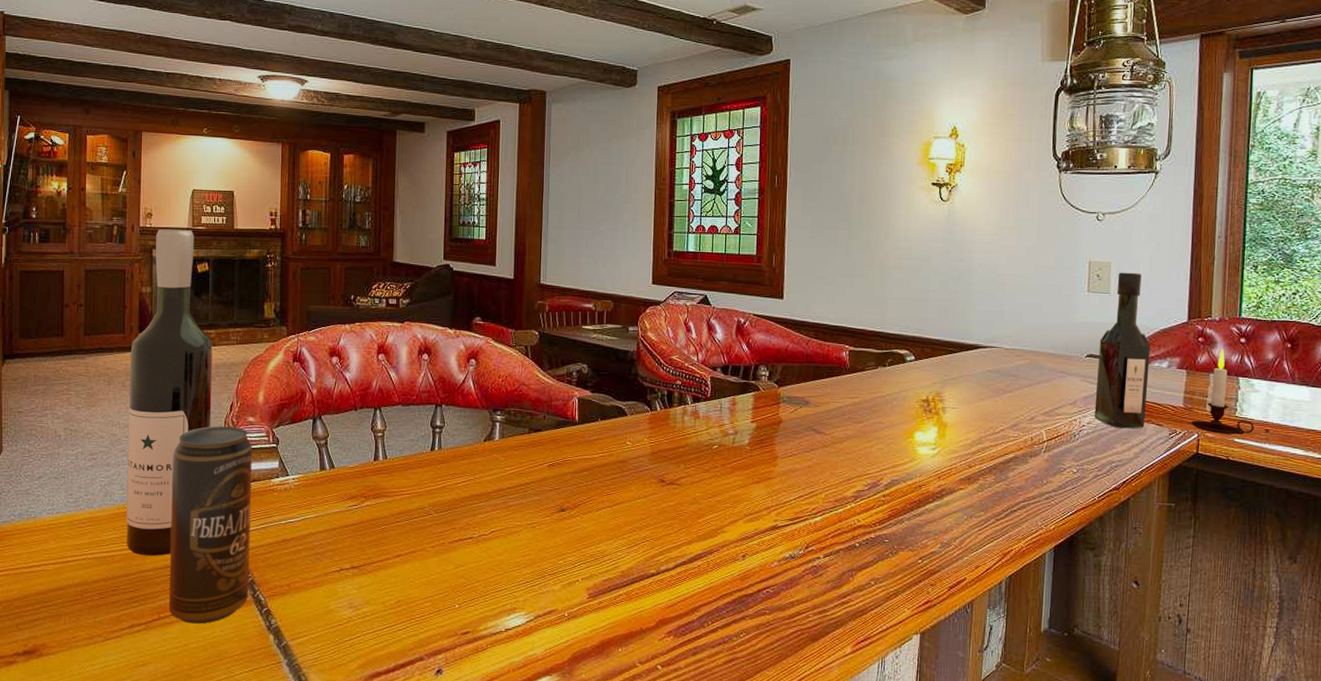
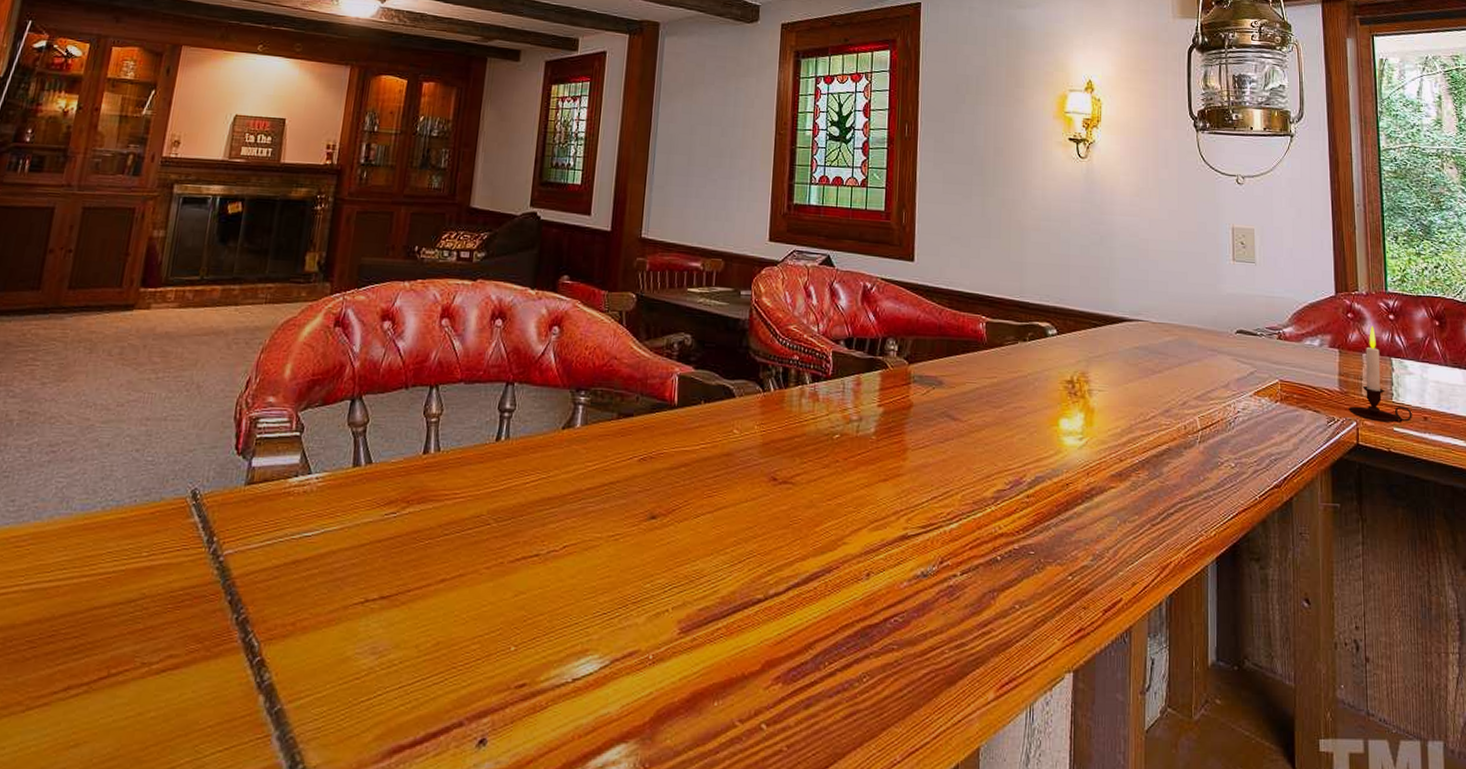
bottle: present [126,228,213,556] -> none [78,160,235,585]
beer can: present [168,426,253,624] -> none [123,408,270,683]
bottle: present [1094,272,1151,428] -> none [1248,240,1302,415]

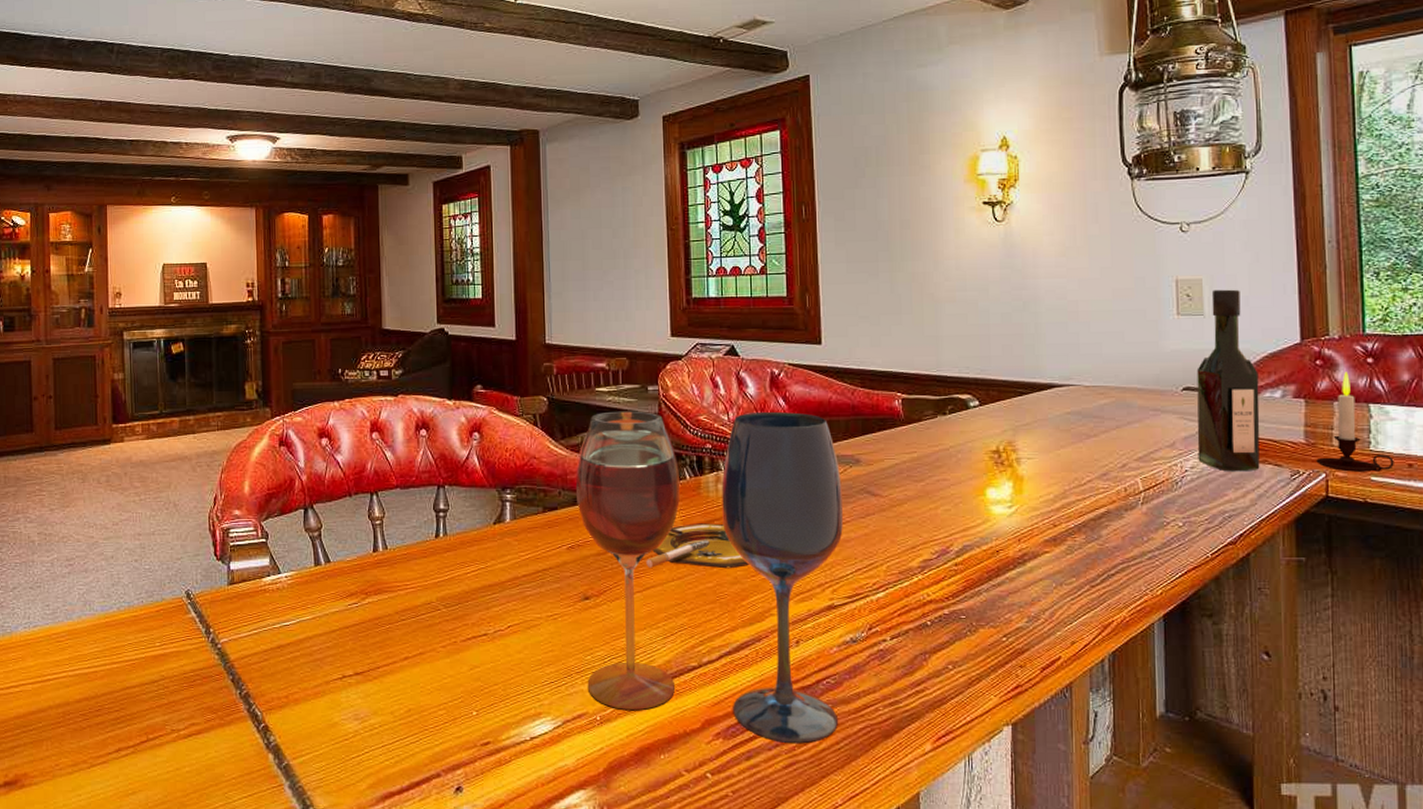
wineglass: none [643,314,764,650] -> present [575,411,680,711]
ashtray: none [720,439,826,491] -> present [646,523,749,569]
wineglass: none [796,325,924,691] -> present [721,411,844,744]
bottle: none [1248,240,1302,415] -> present [1197,289,1260,471]

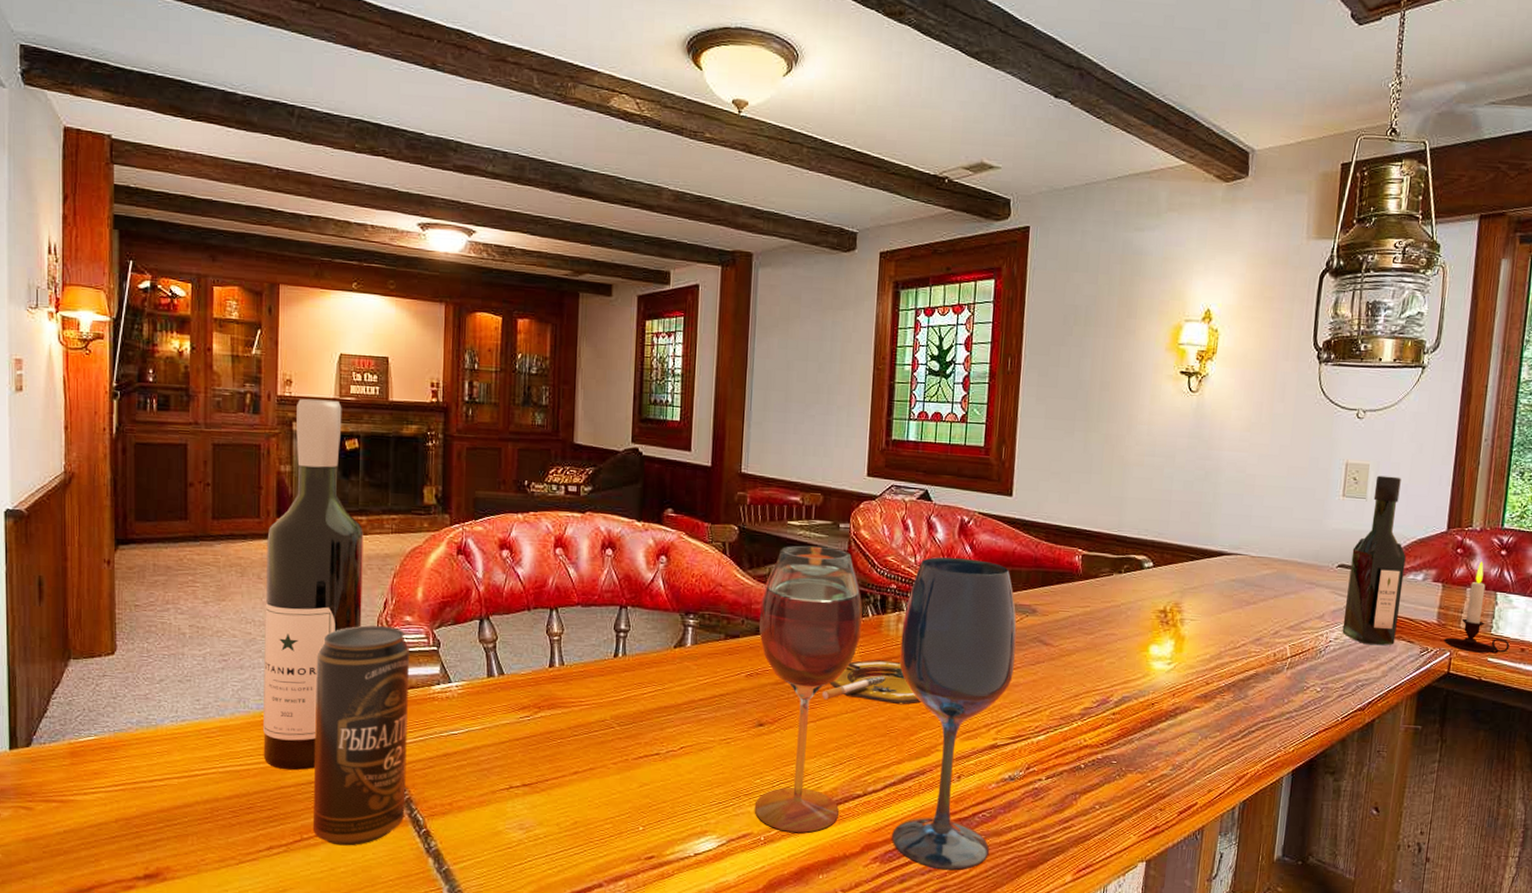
bottle: none [105,308,194,669] -> present [263,398,364,770]
beer can: none [154,522,244,745] -> present [312,625,411,846]

